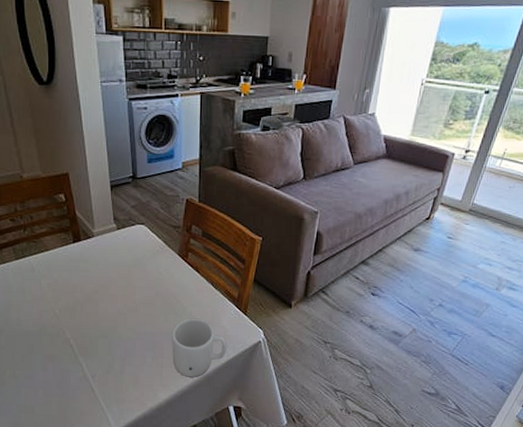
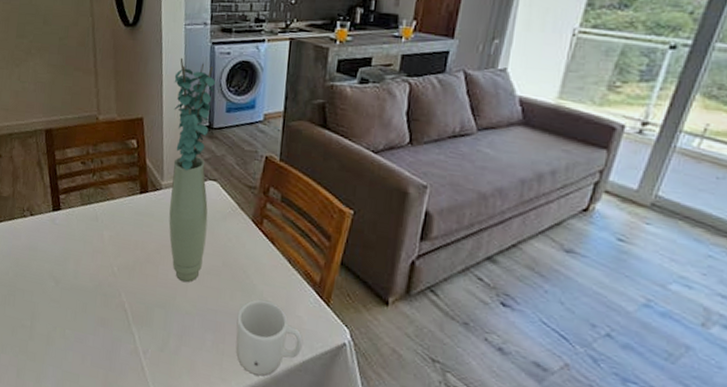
vase: none [95,114,139,314] -> present [168,57,215,282]

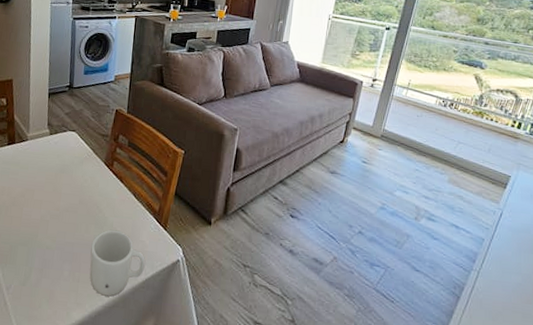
vase: present [168,57,215,282] -> none [33,29,75,221]

